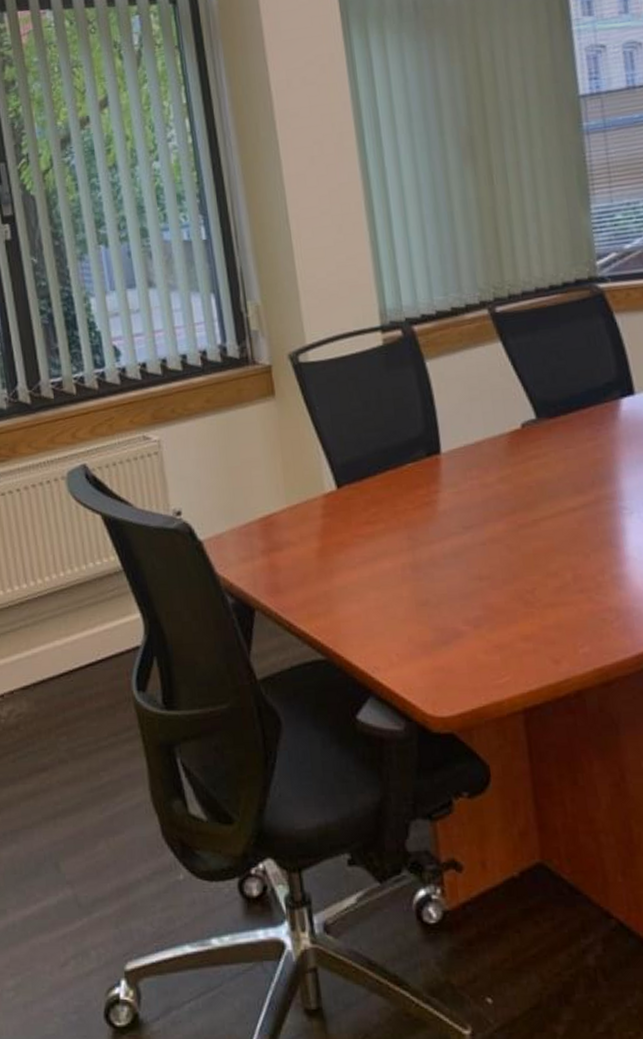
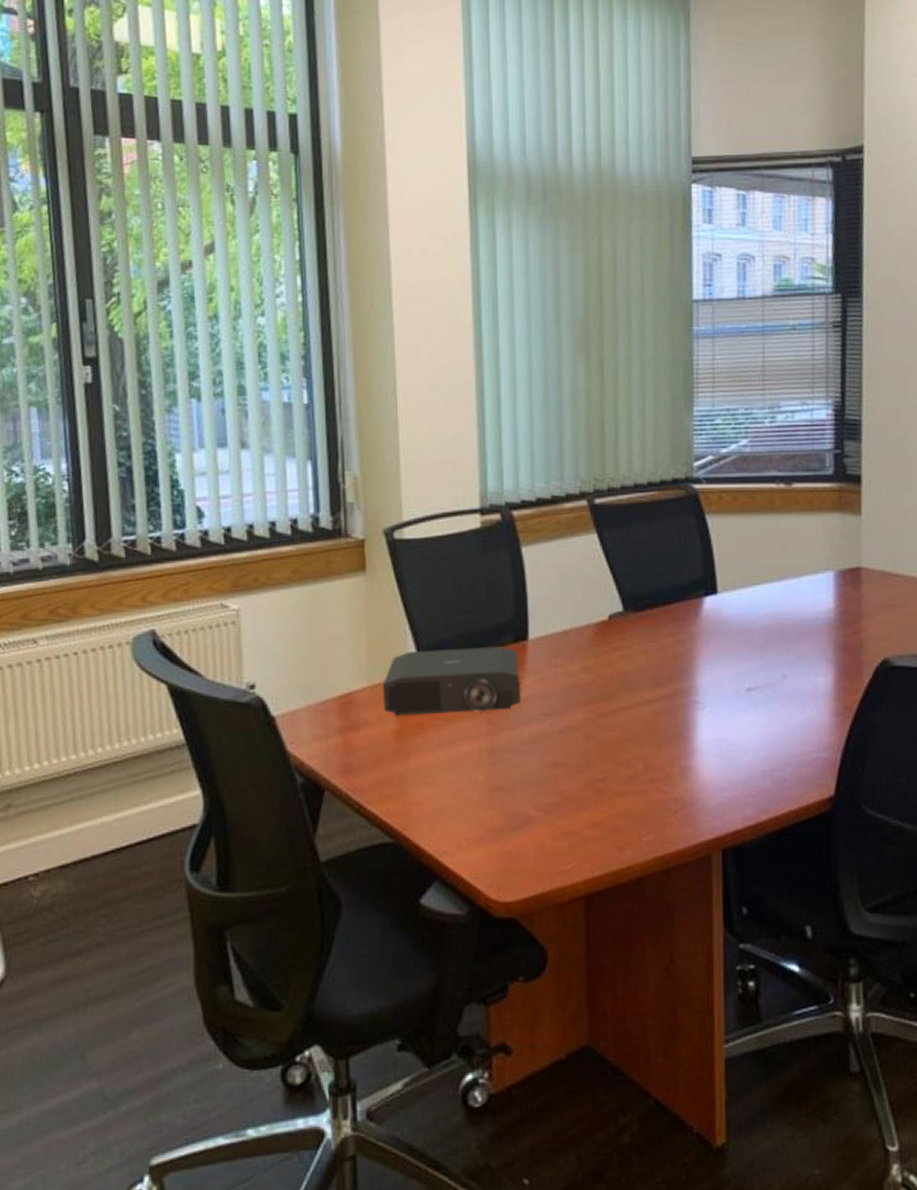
projector: none [300,461,439,535] -> present [382,647,520,716]

